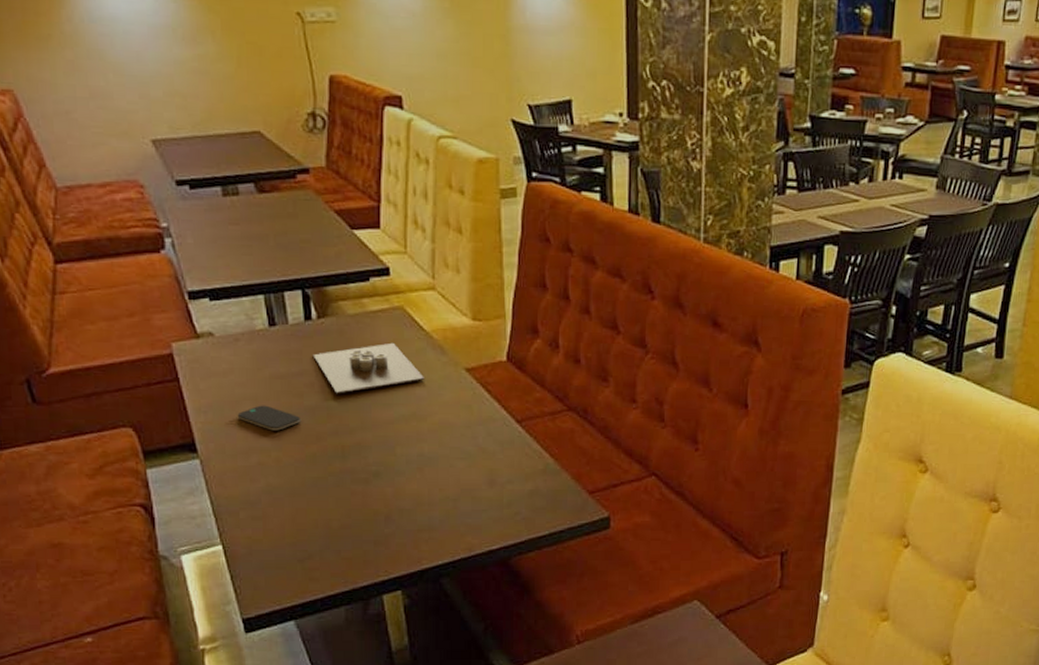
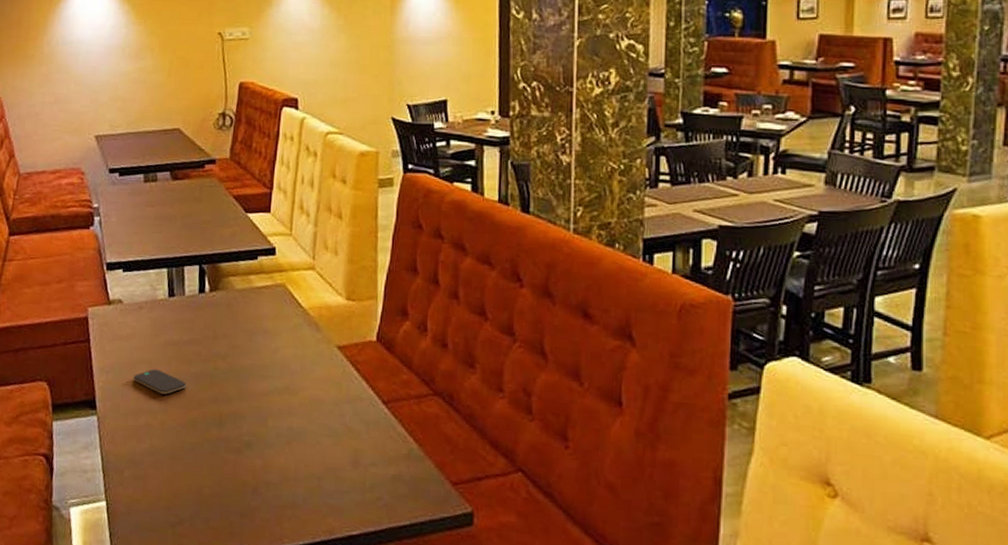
candle: present [312,342,424,394] -> none [202,317,299,364]

